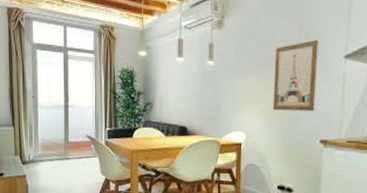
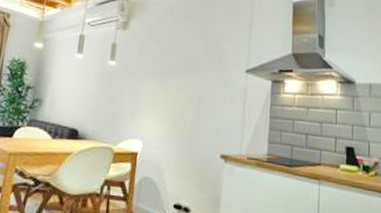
wall art: present [272,40,319,112] -> none [173,52,222,124]

